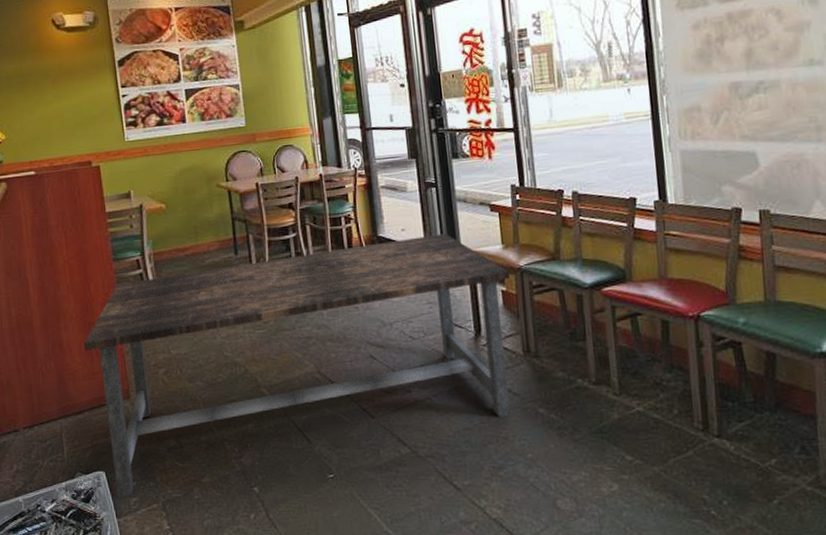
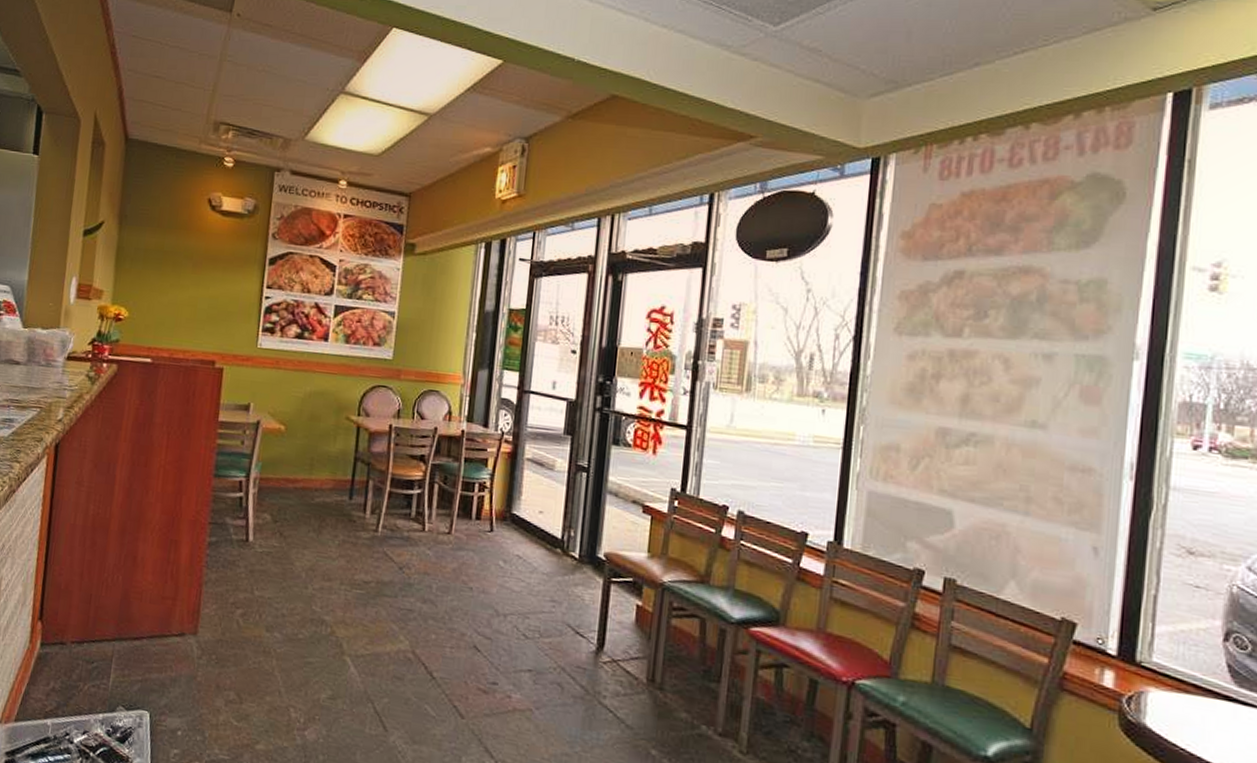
dining table: present [84,233,510,498] -> none [157,503,649,751]

